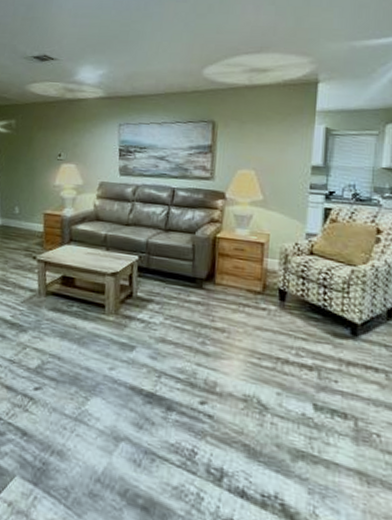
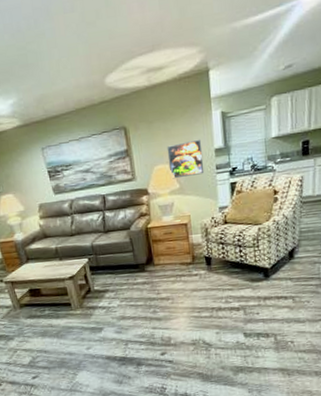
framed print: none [255,151,298,191] -> present [167,139,205,179]

